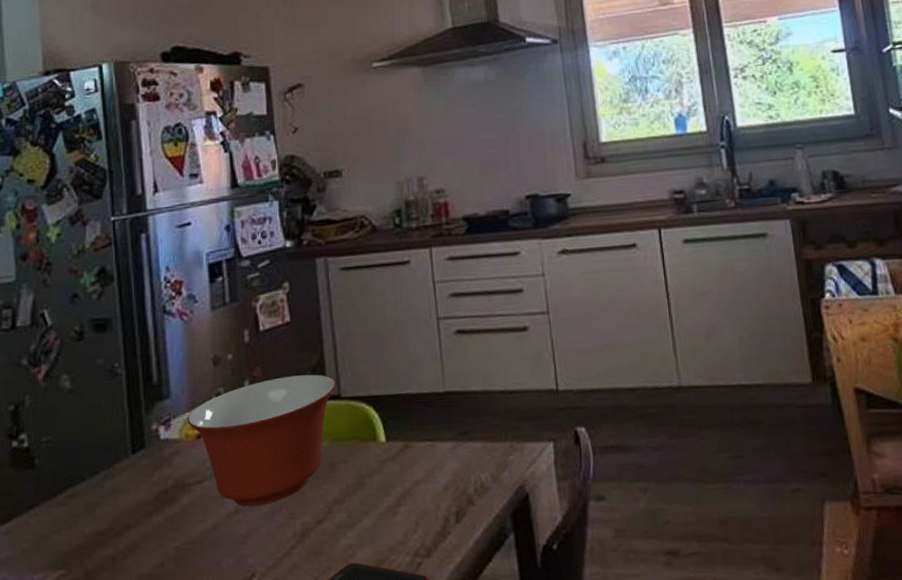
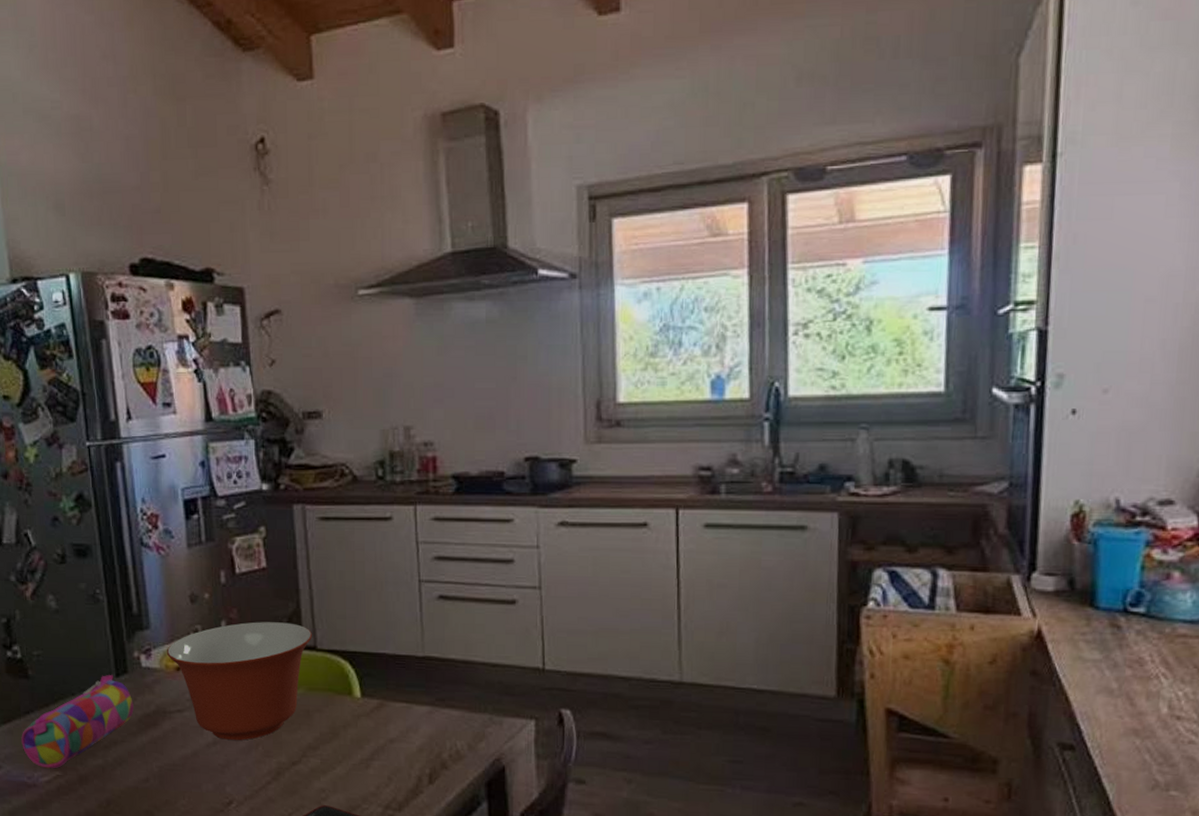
pencil case: none [22,451,150,569] -> present [21,674,134,769]

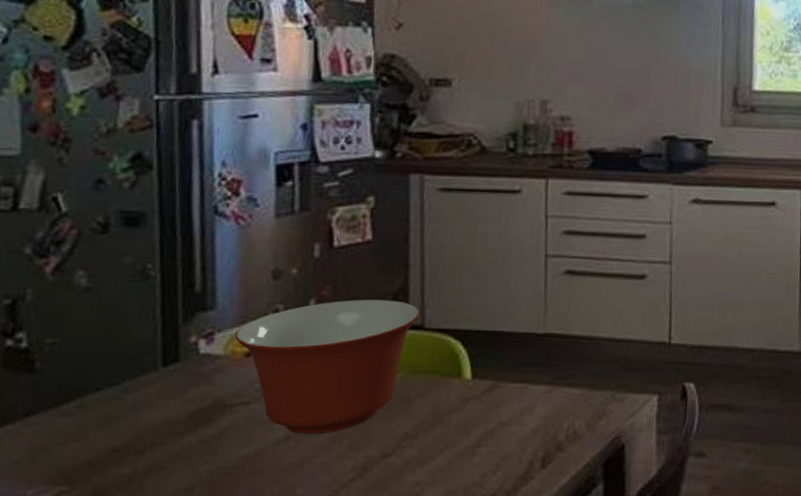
pencil case: present [21,674,134,769] -> none [12,363,183,484]

